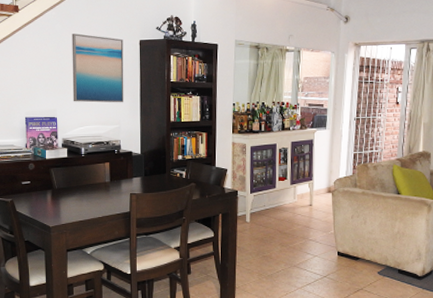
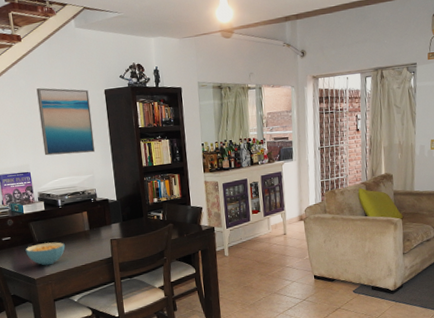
cereal bowl: none [43,191,84,214] -> present [25,242,65,266]

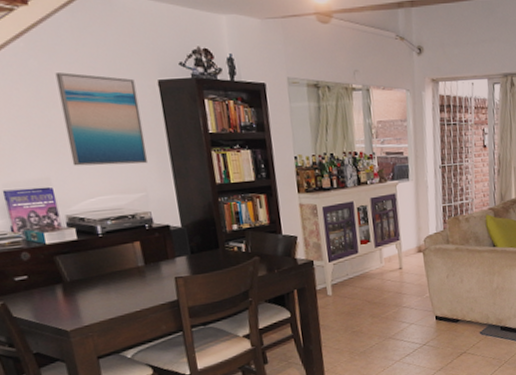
cereal bowl: present [25,242,65,266] -> none [51,281,111,313]

